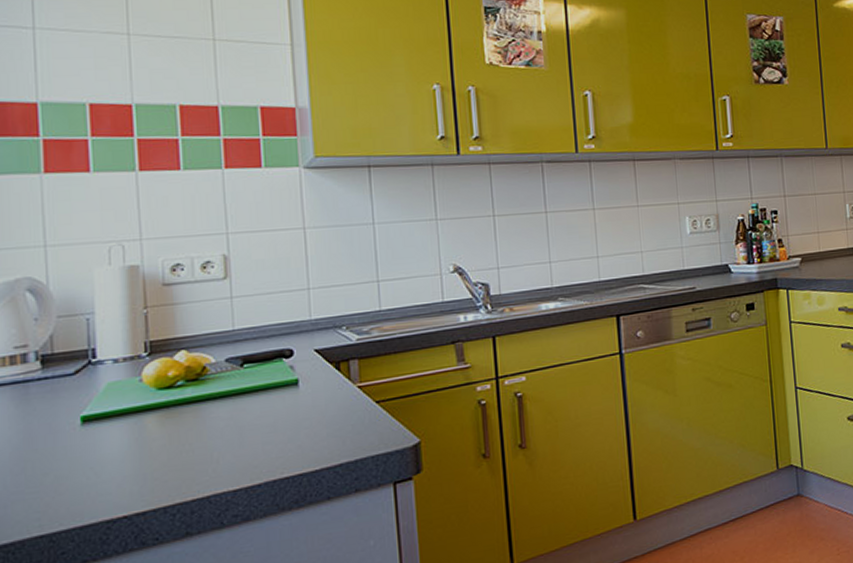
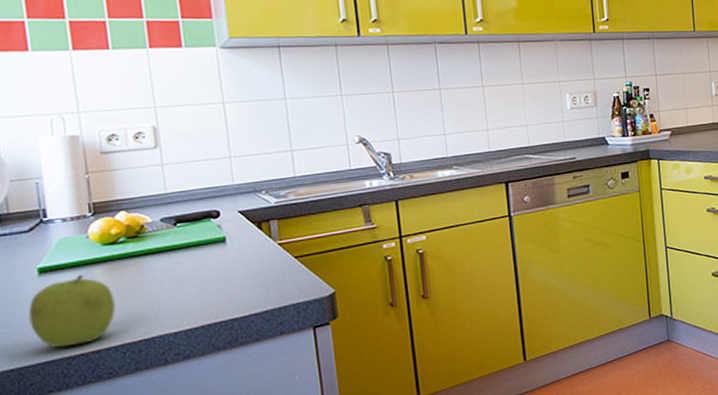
fruit: none [66,424,169,510] -> present [28,275,117,348]

